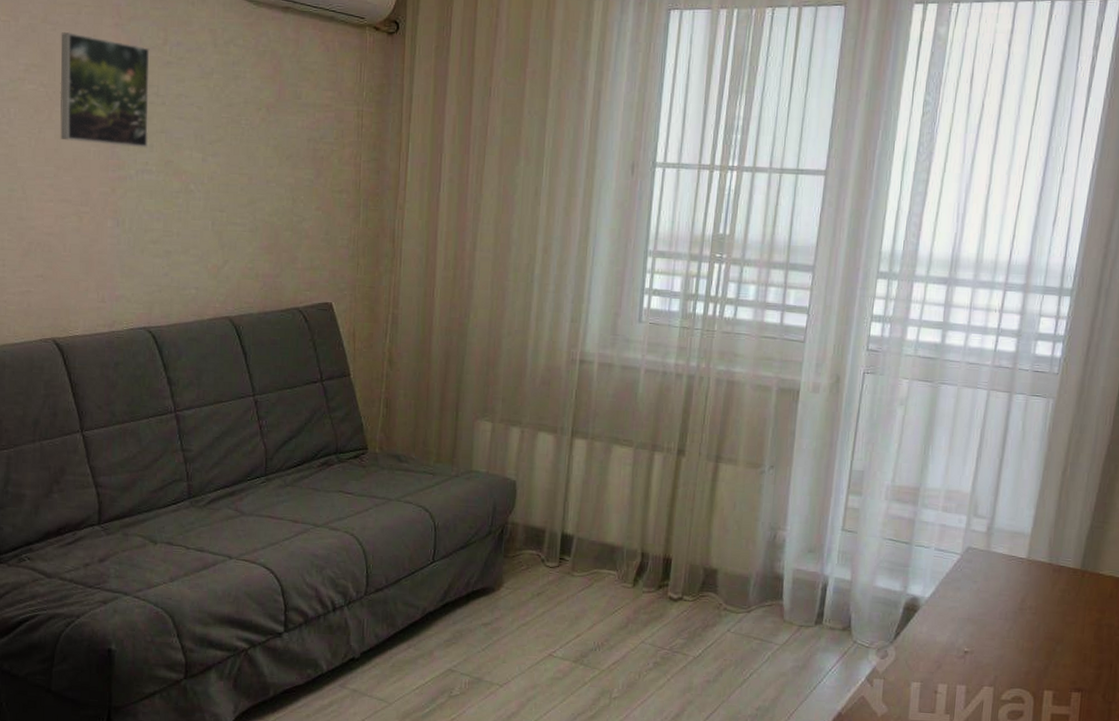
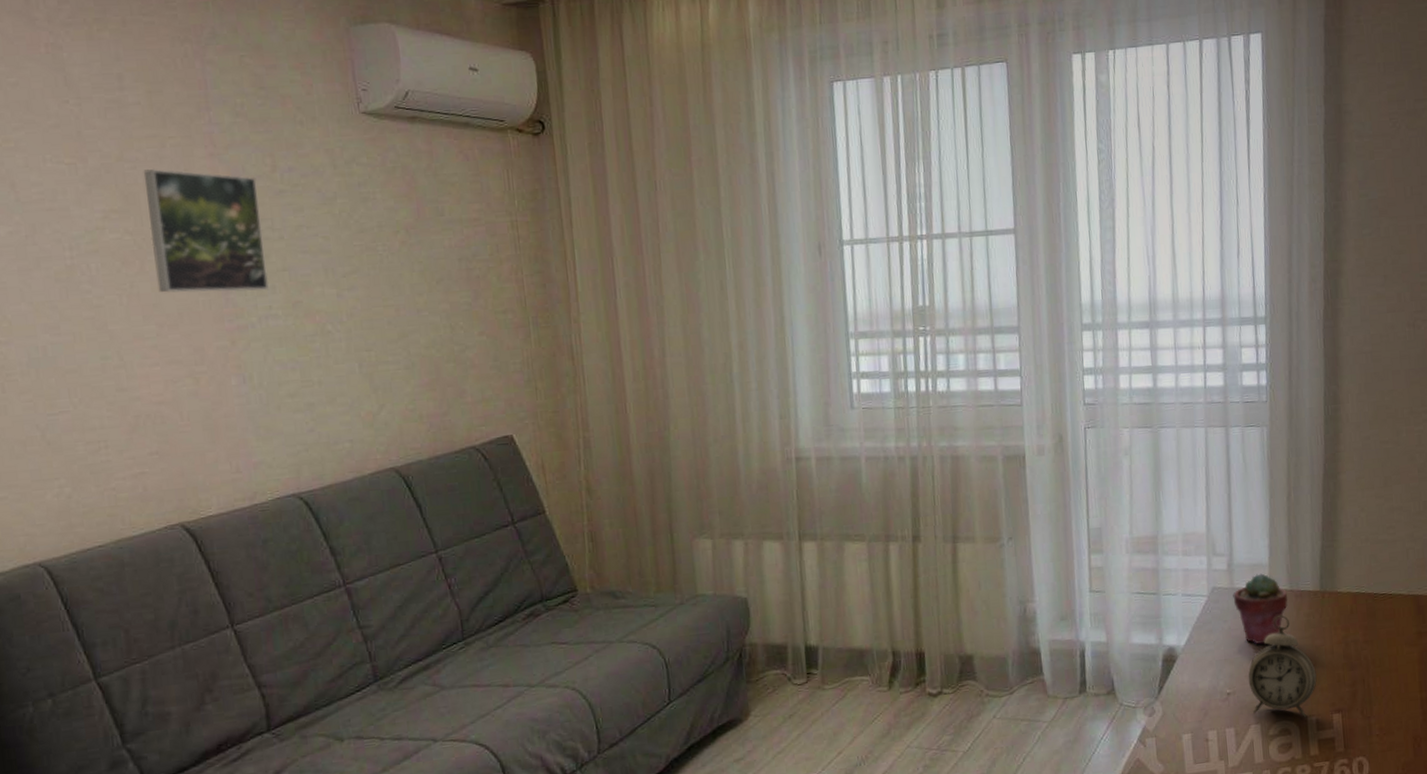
potted succulent: none [987,542,1046,611] -> present [1233,573,1288,644]
alarm clock: none [988,585,1062,690] -> present [1248,614,1317,718]

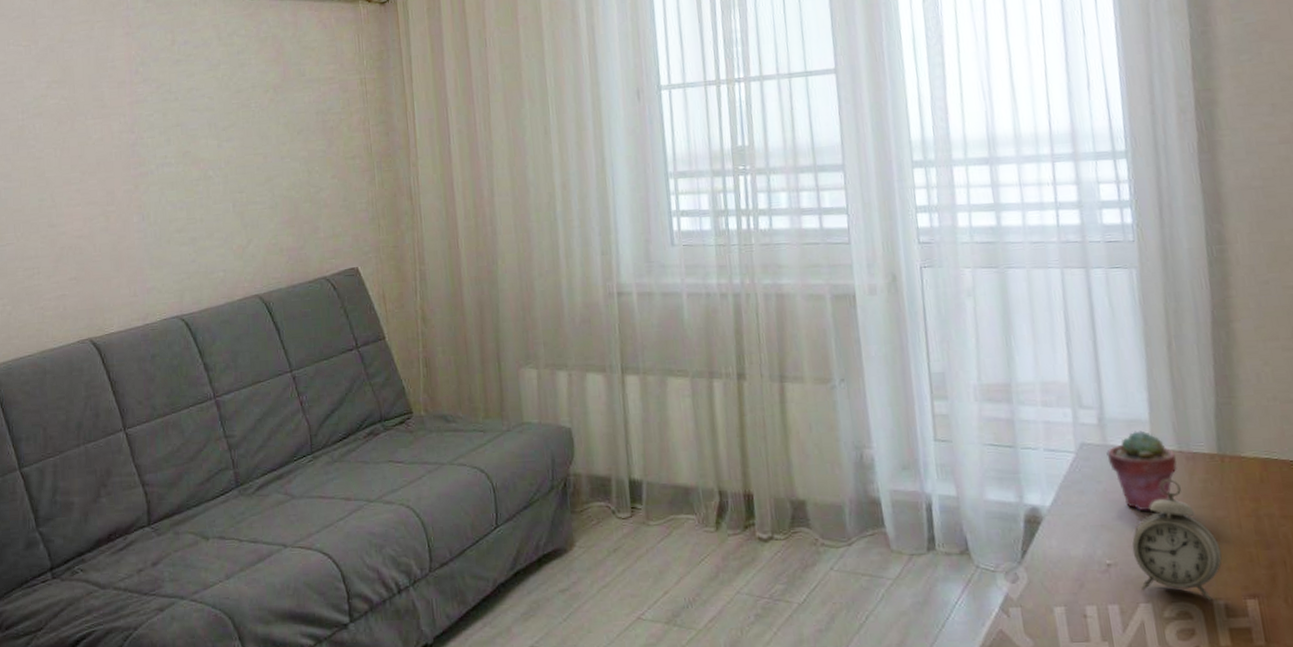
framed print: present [143,168,270,293] -> none [77,46,166,146]

